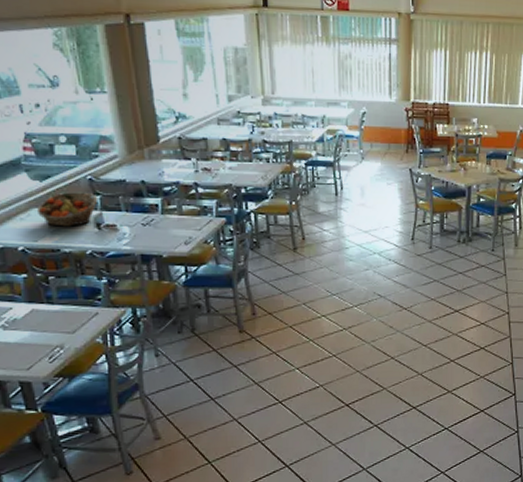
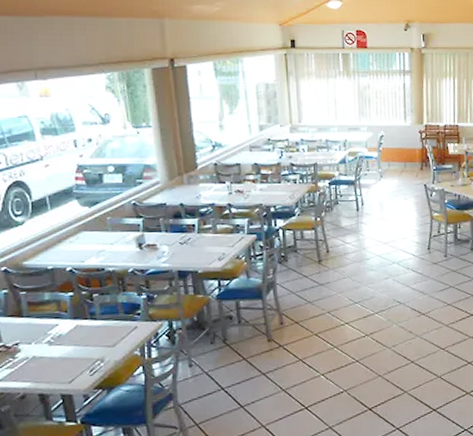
fruit basket: present [36,192,98,227] -> none [84,215,141,248]

